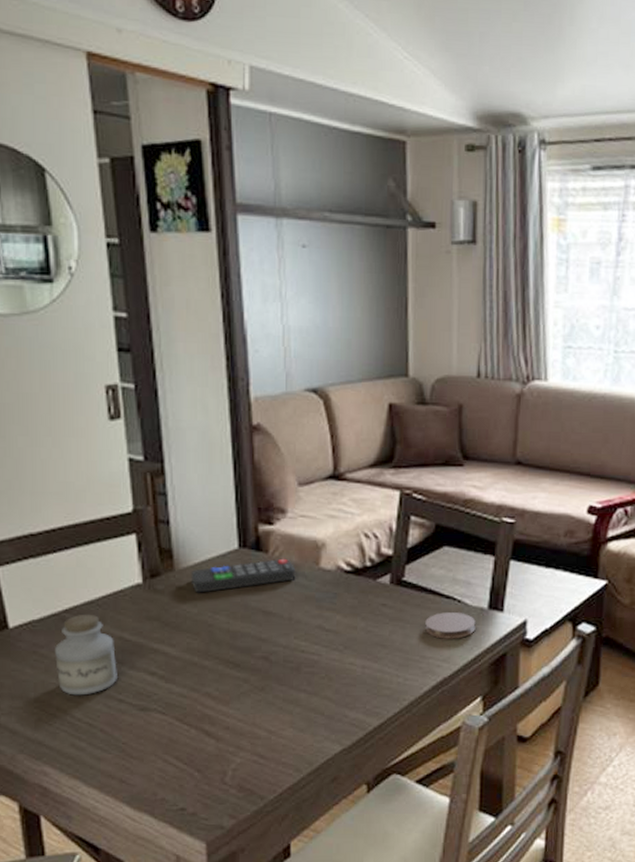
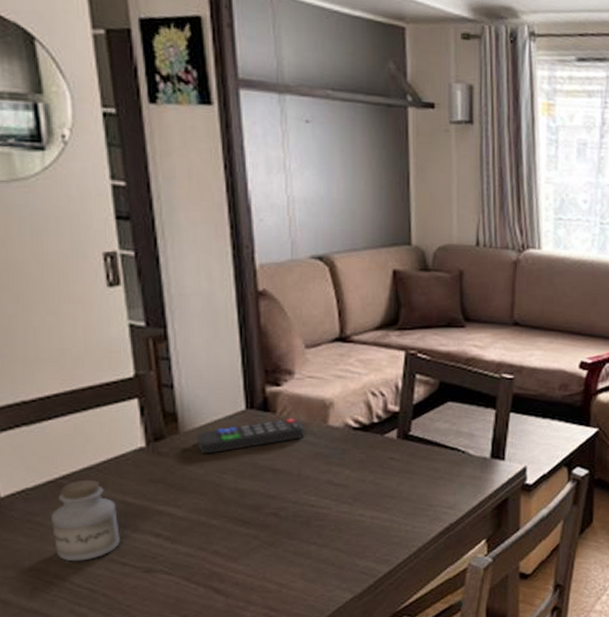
coaster: present [425,612,476,639] -> none [431,462,479,488]

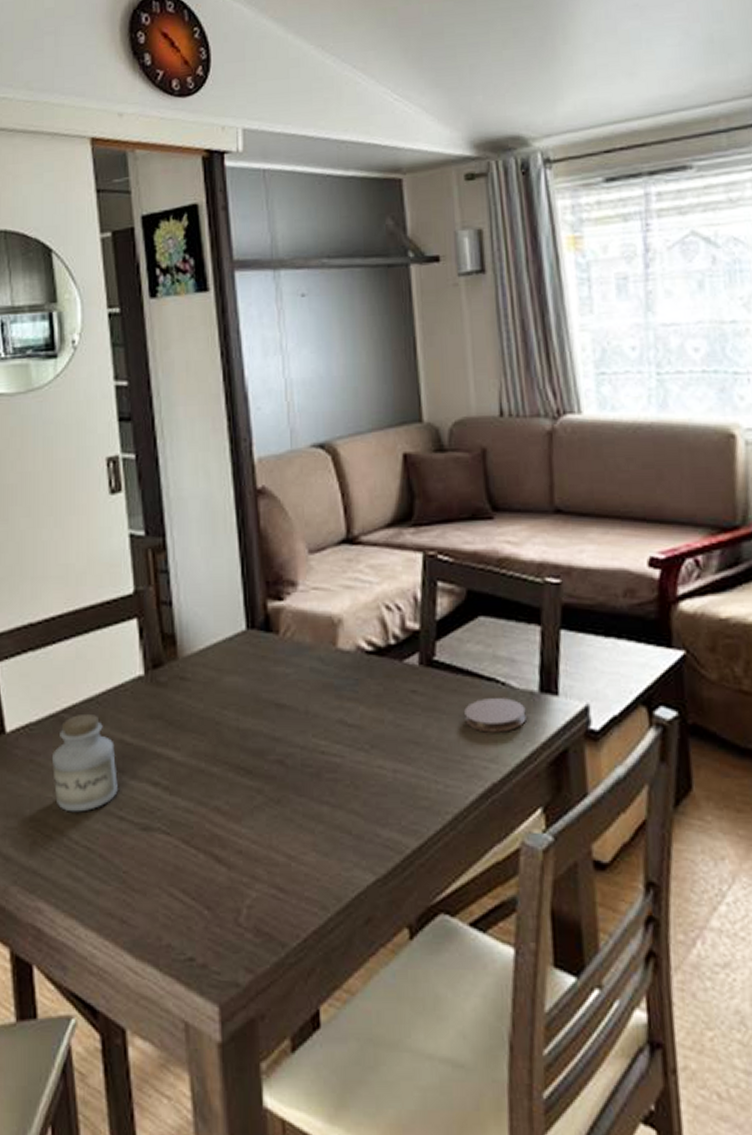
remote control: present [196,417,304,454] -> none [195,639,311,685]
coaster: none [431,462,479,488] -> present [464,698,526,733]

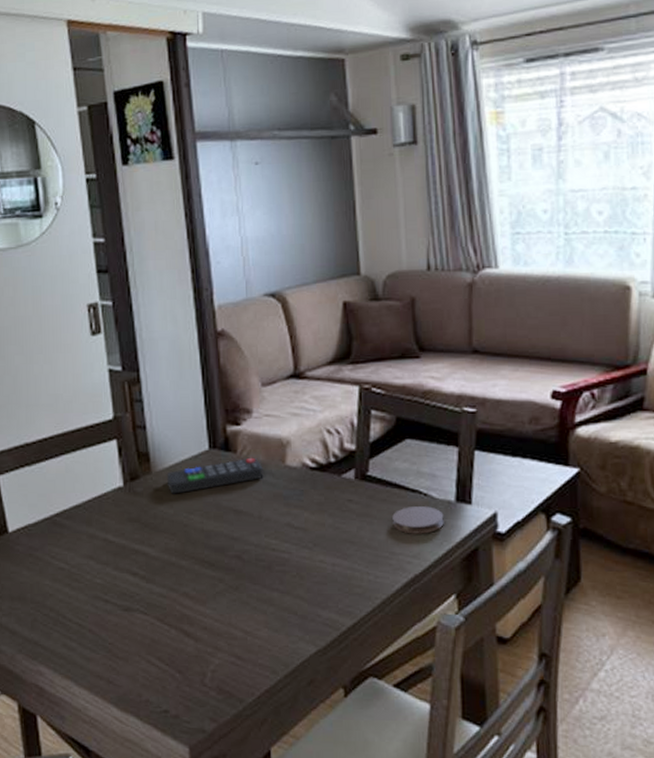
jar: present [52,713,118,812] -> none [48,517,103,596]
remote control: none [195,639,311,685] -> present [166,457,264,494]

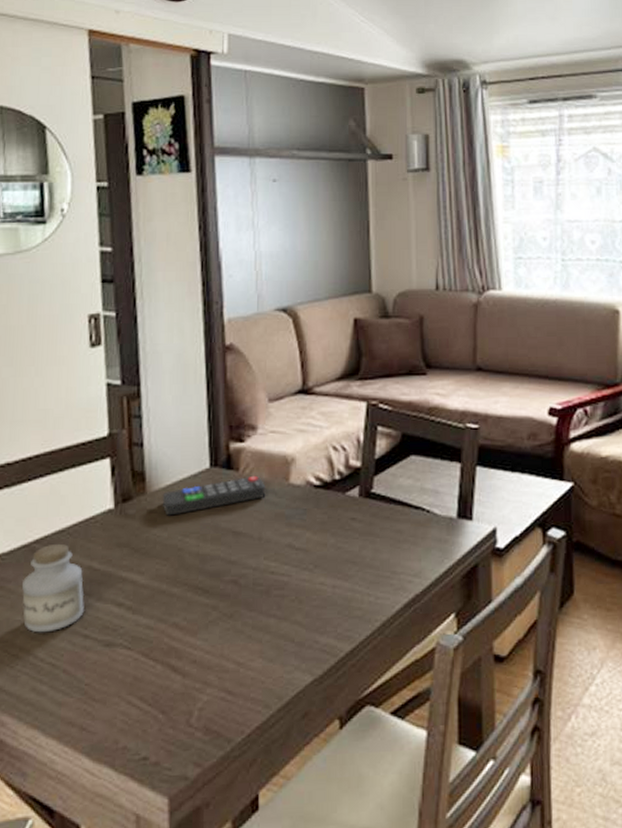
jar: none [48,517,103,596] -> present [22,543,84,633]
coaster: present [392,506,444,534] -> none [395,523,446,552]

